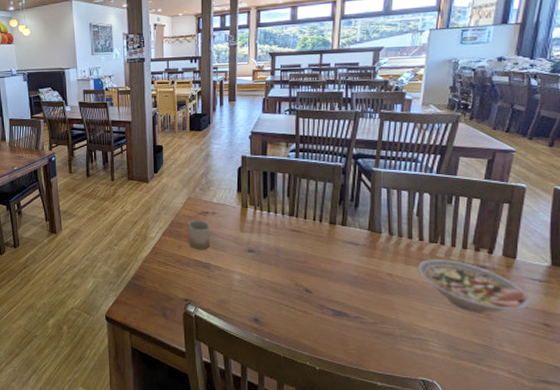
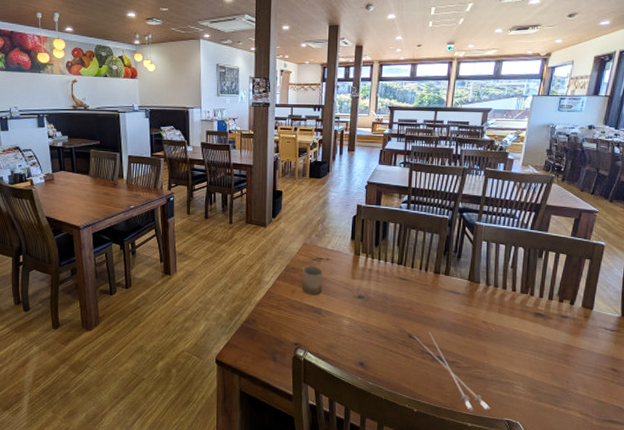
chopstick: none [310,285,402,370] -> present [413,331,491,412]
soup bowl: present [418,259,530,313] -> none [509,309,602,359]

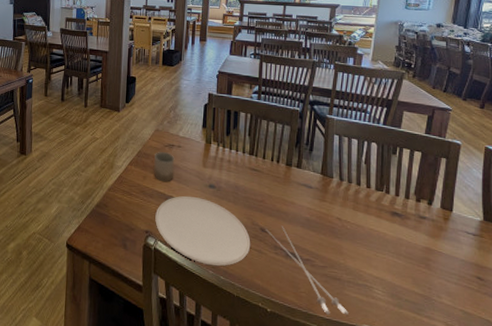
plate: none [304,307,399,373] -> present [155,196,251,267]

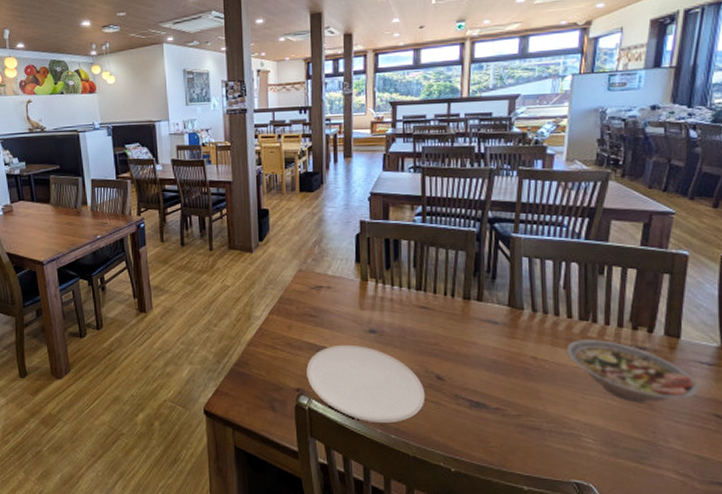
cup: present [154,152,175,182] -> none [300,296,326,331]
chopstick: present [265,225,348,317] -> none [442,371,552,471]
soup bowl: none [365,206,465,263] -> present [567,340,698,403]

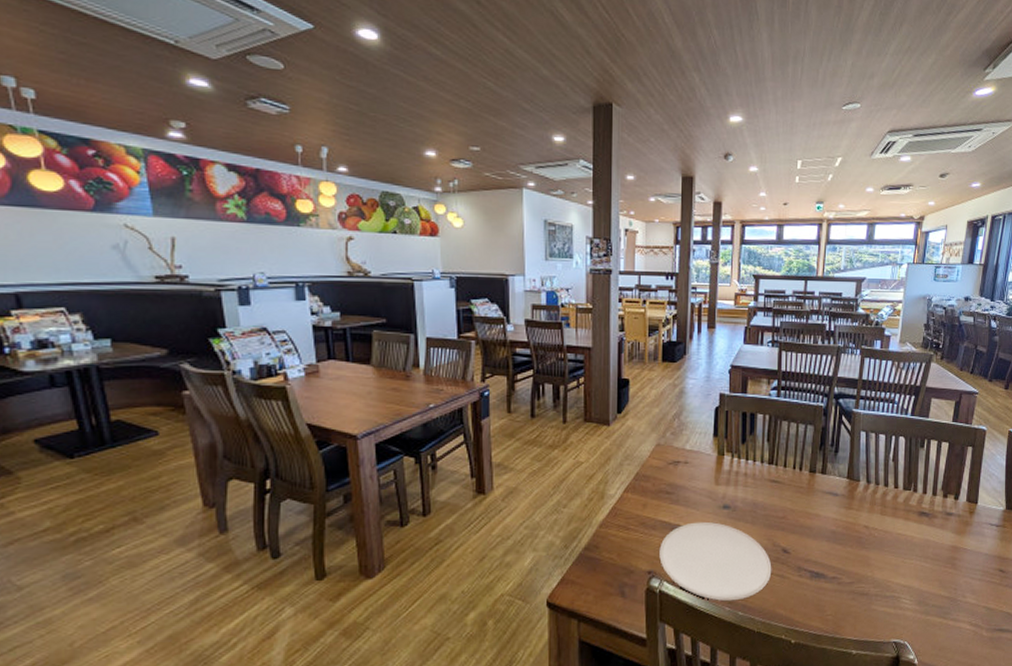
soup bowl: present [567,340,698,403] -> none [892,507,988,564]

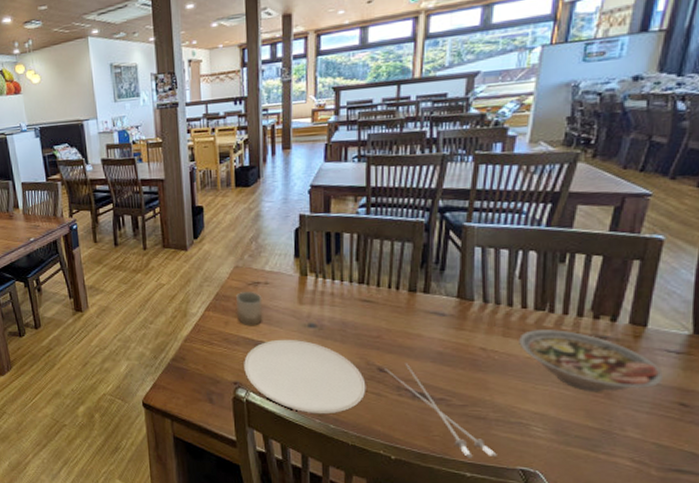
cup: none [656,471,681,509] -> present [236,292,263,326]
chopstick: none [788,543,876,636] -> present [384,363,497,459]
soup bowl: none [892,507,988,564] -> present [519,329,663,392]

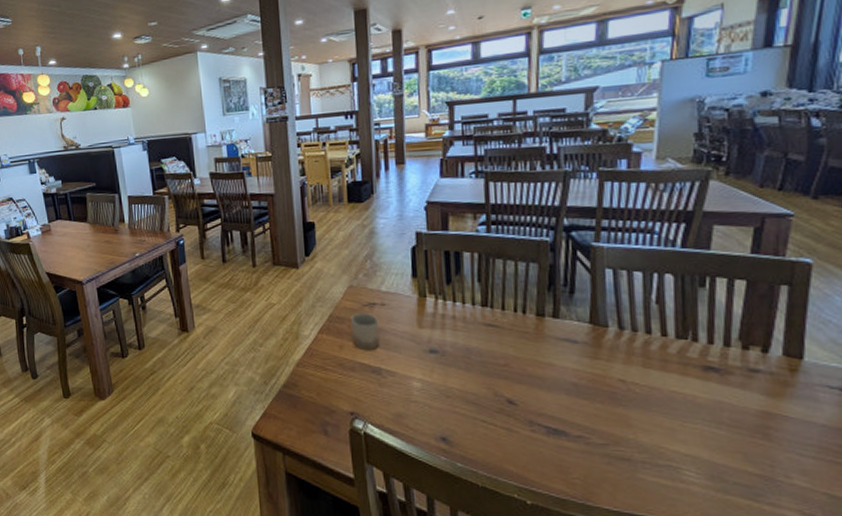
plate: present [244,339,366,415] -> none [361,365,495,451]
chopstick: present [384,363,497,459] -> none [514,394,646,507]
soup bowl: present [519,329,663,392] -> none [661,361,827,433]

